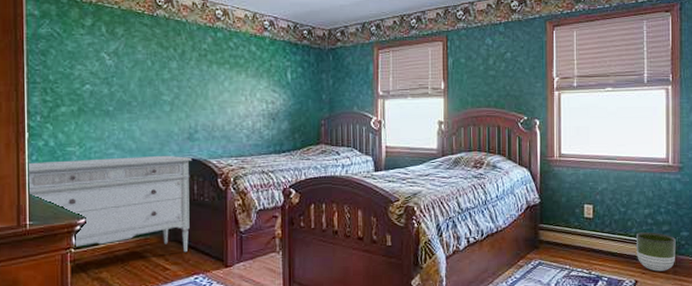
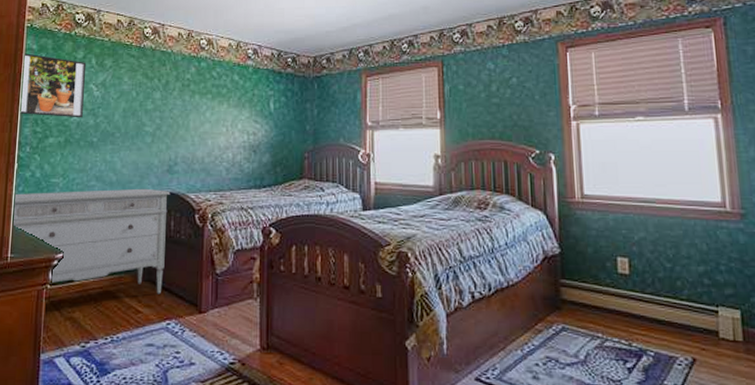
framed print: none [26,19,96,87] -> present [21,53,87,118]
planter: present [637,232,676,272] -> none [689,295,747,348]

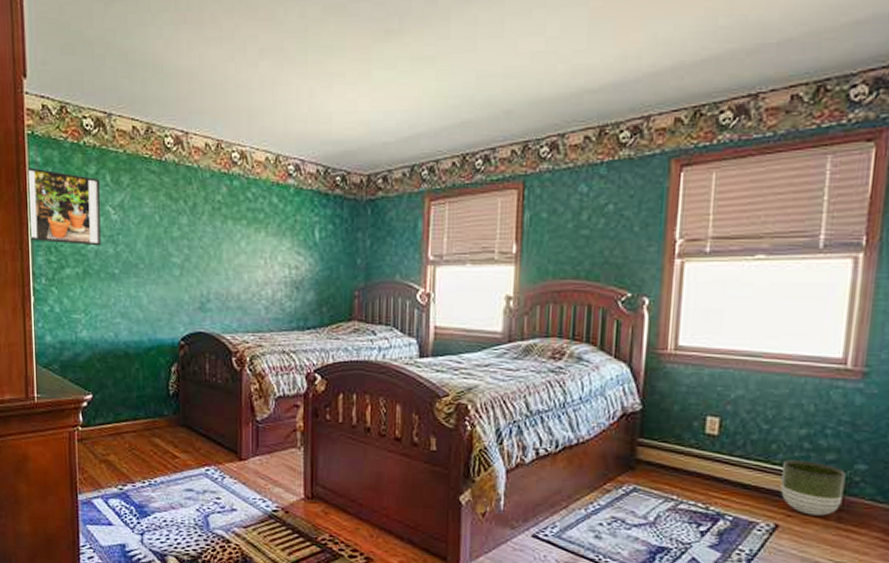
dresser: present [13,188,171,294] -> none [35,327,204,440]
planter: none [689,295,747,348] -> present [781,460,846,516]

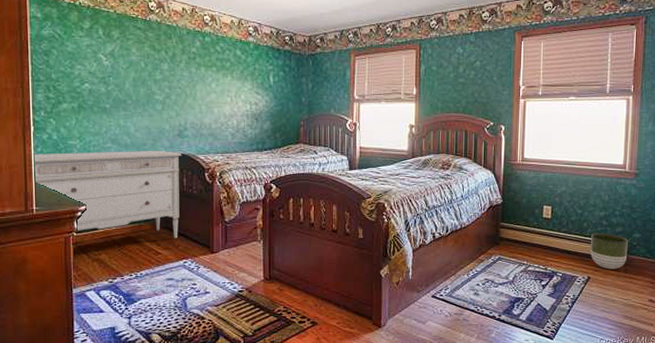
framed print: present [29,167,101,246] -> none [30,21,94,86]
dresser: none [35,327,204,440] -> present [35,150,182,239]

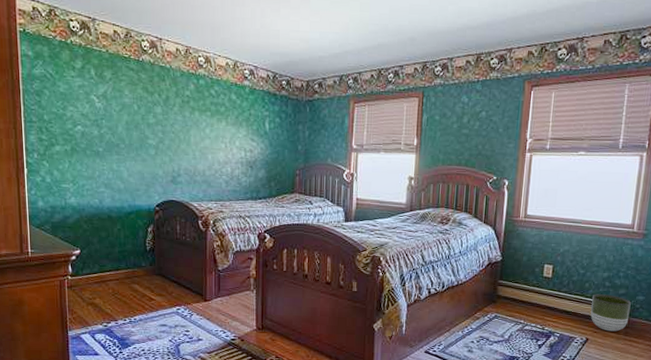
dresser: present [35,150,182,239] -> none [29,196,176,286]

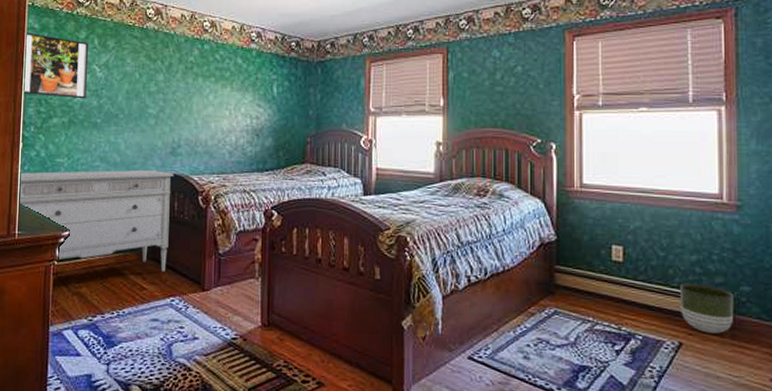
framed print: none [21,59,87,128] -> present [25,32,89,99]
dresser: none [29,196,176,286] -> present [20,169,174,272]

